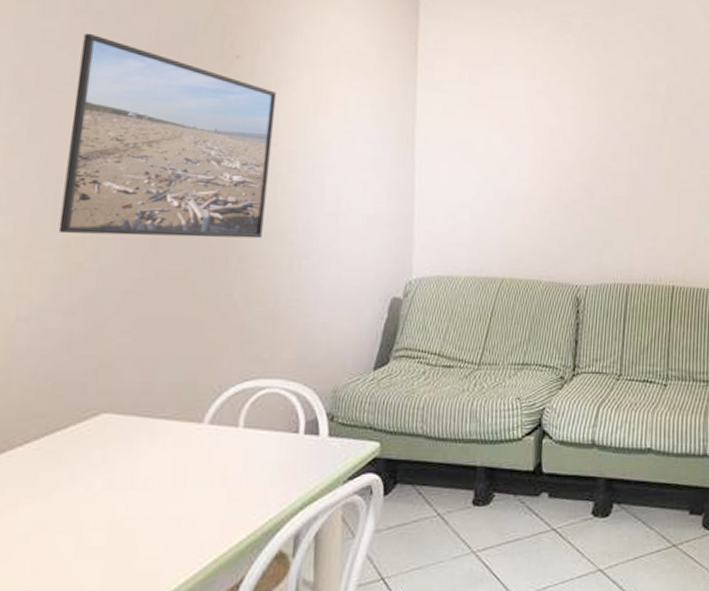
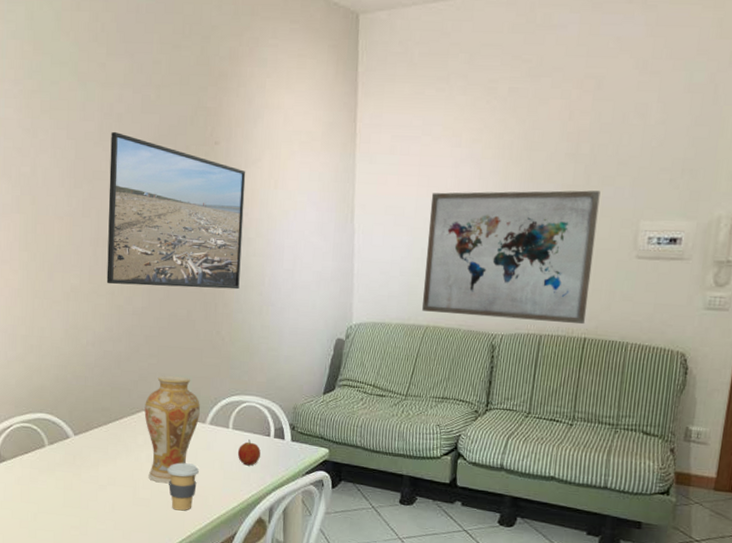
vase: none [104,359,196,519] -> present [144,375,200,484]
coffee cup: none [137,484,189,558] -> present [167,462,199,511]
fruit: none [249,440,284,478] -> present [237,439,261,466]
wall art: none [497,126,679,272] -> present [422,190,601,325]

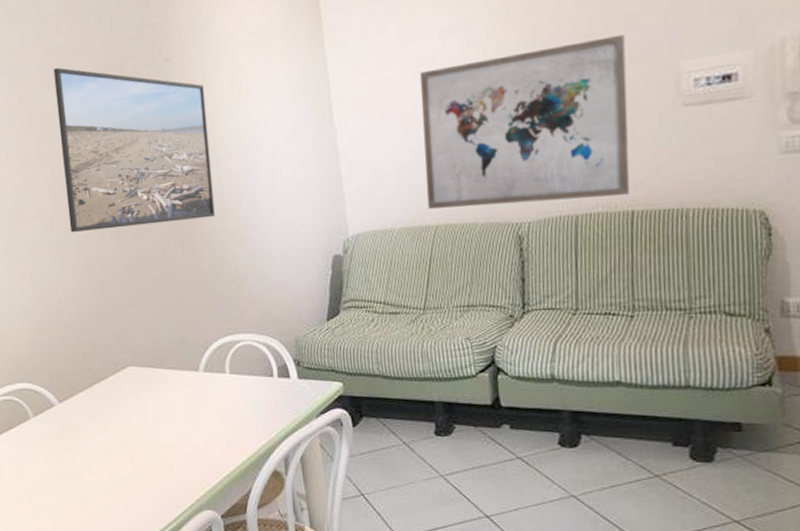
vase: present [144,375,200,484] -> none [129,323,191,444]
coffee cup: present [167,462,199,511] -> none [164,418,199,472]
fruit: present [237,439,261,466] -> none [239,383,265,413]

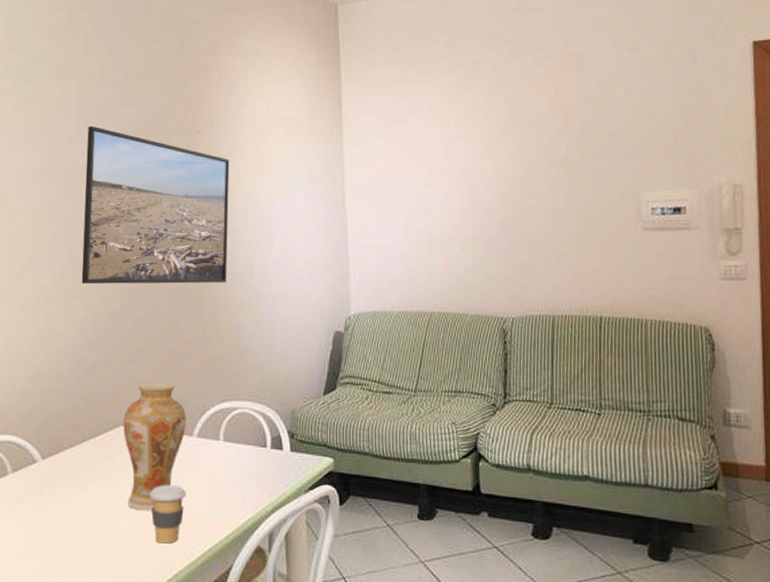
vase: none [129,323,191,444] -> present [123,383,186,511]
coffee cup: none [164,418,199,472] -> present [149,484,186,544]
wall art: present [419,35,631,209] -> none [424,164,599,303]

